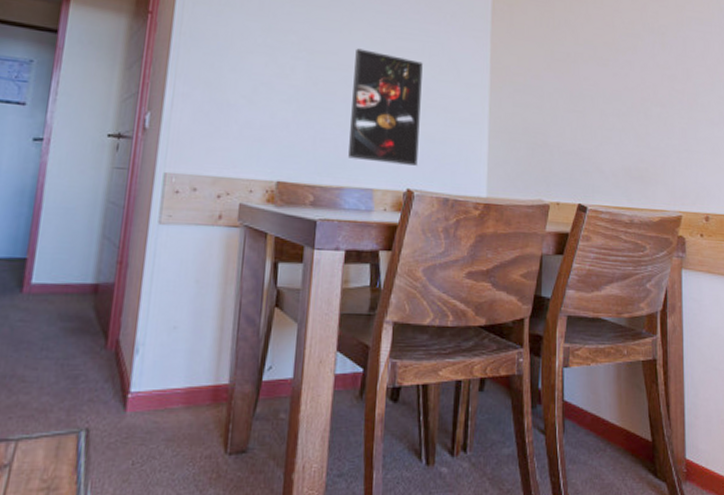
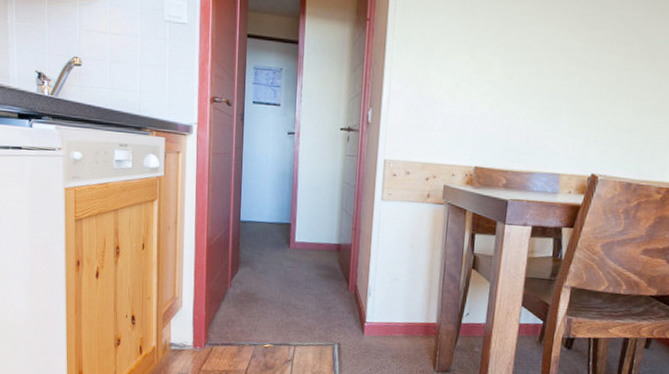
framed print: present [348,48,423,166] -> none [538,41,617,153]

